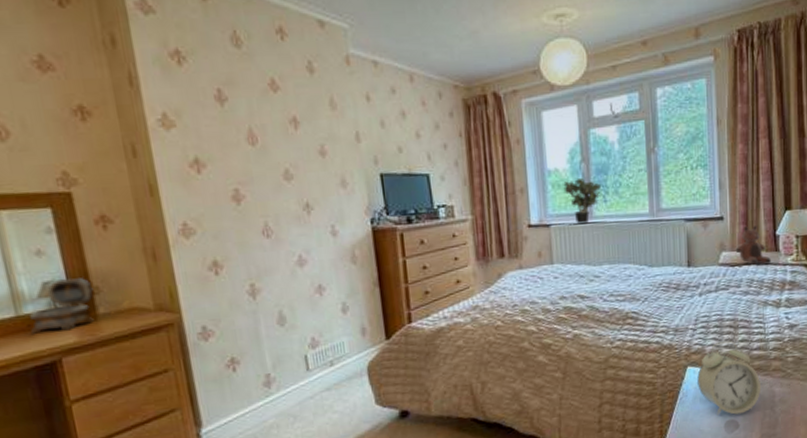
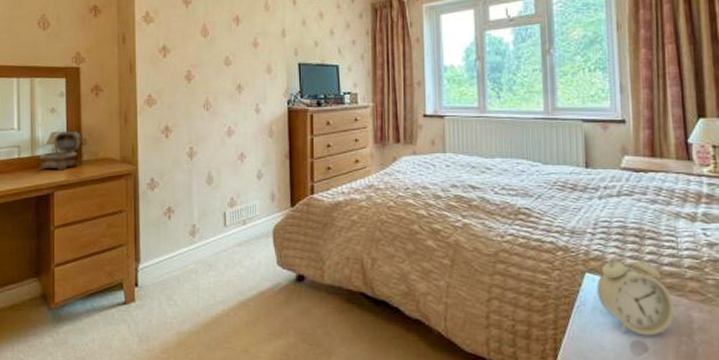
potted plant: present [563,179,601,224] -> none [458,75,495,118]
teddy bear: present [735,224,772,266] -> none [640,130,684,174]

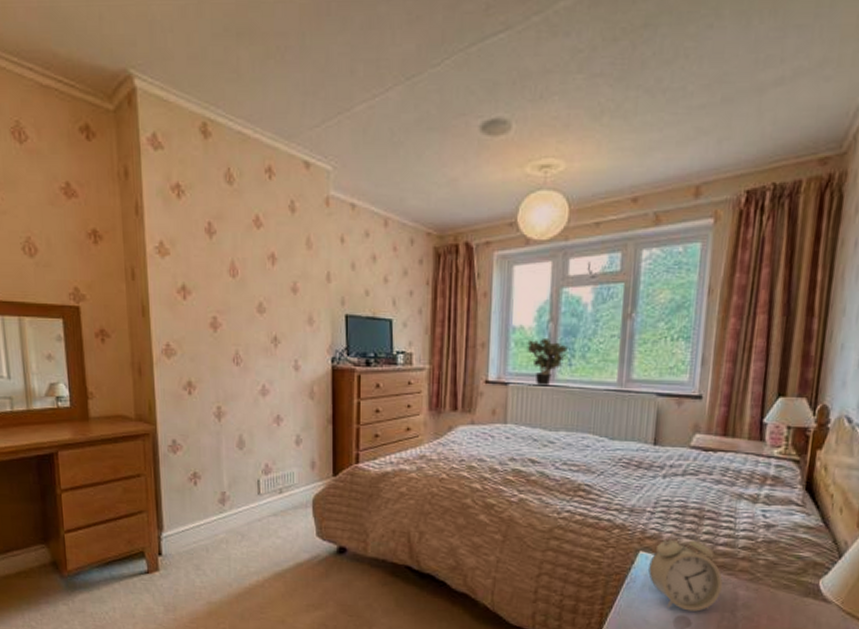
jewelry box: present [38,130,82,171] -> none [36,381,89,428]
potted plant: none [458,75,495,118] -> present [527,339,567,386]

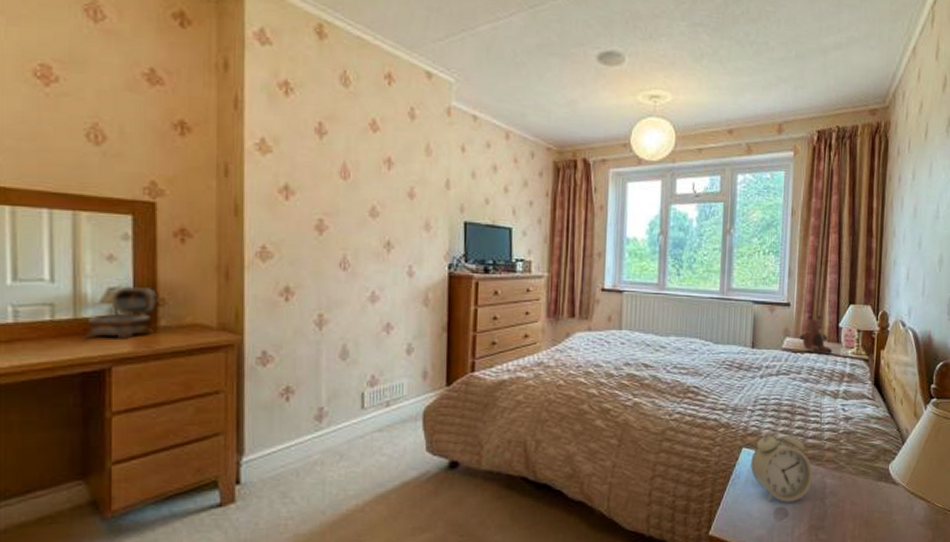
jewelry box: none [36,381,89,428] -> present [84,285,159,339]
potted plant: present [527,339,567,386] -> none [640,250,676,294]
teddy bear: none [711,408,754,454] -> present [799,314,833,355]

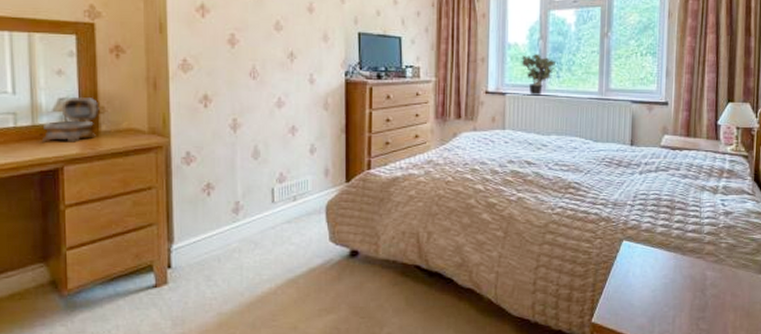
potted plant: none [640,250,676,294] -> present [521,54,555,96]
alarm clock: present [751,425,814,502] -> none [631,219,694,293]
teddy bear: present [799,314,833,355] -> none [677,112,712,152]

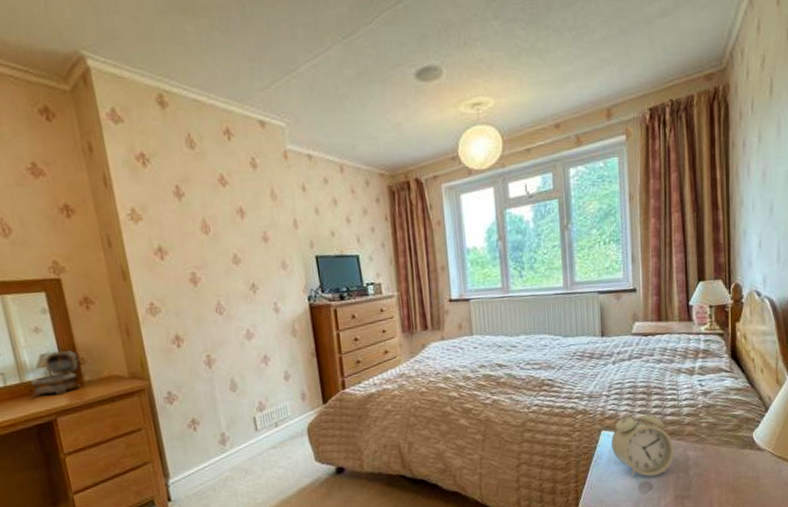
potted plant: present [521,54,555,96] -> none [481,256,517,298]
alarm clock: none [631,219,694,293] -> present [611,406,675,477]

